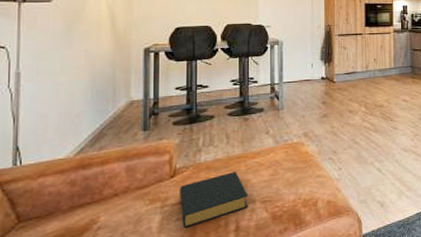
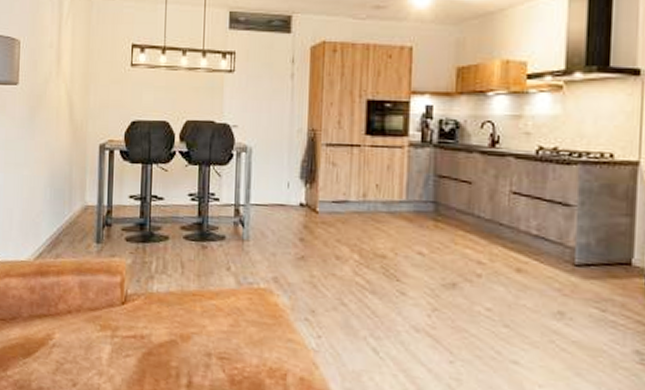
hardback book: present [180,172,249,228] -> none [130,311,203,368]

